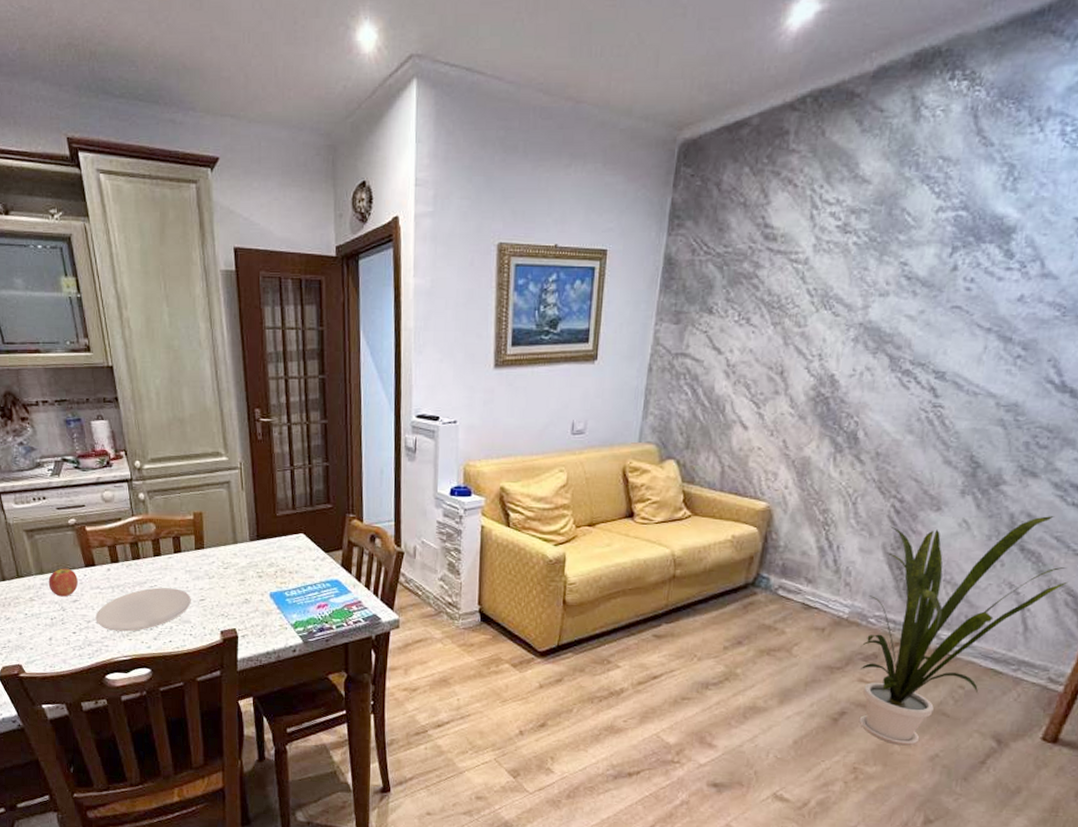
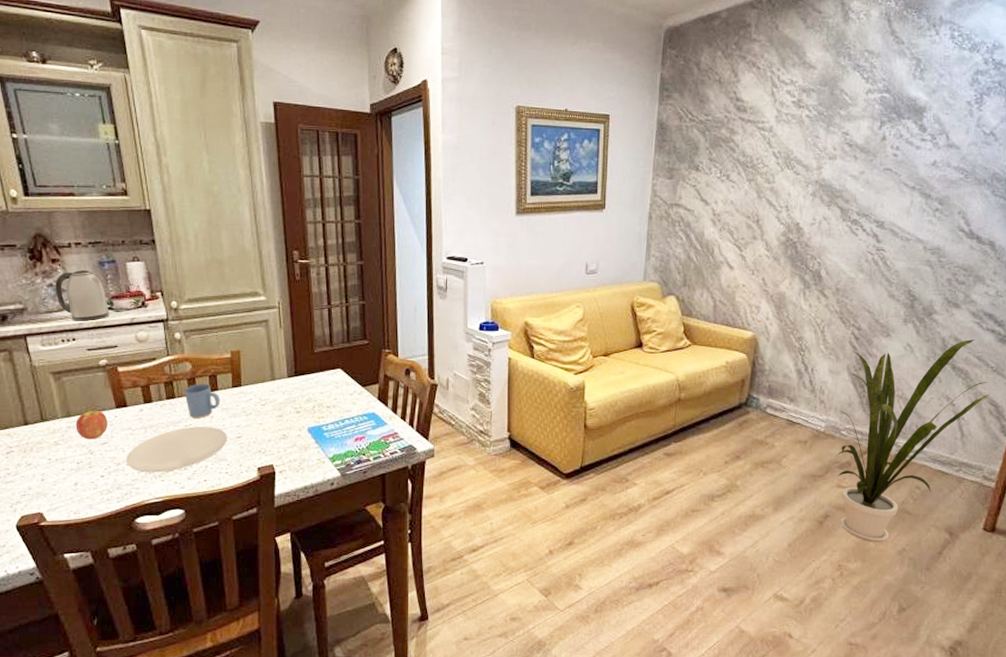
kettle: none [25,429,77,480] -> present [55,270,110,321]
mug: none [149,545,184,580] -> present [184,383,221,418]

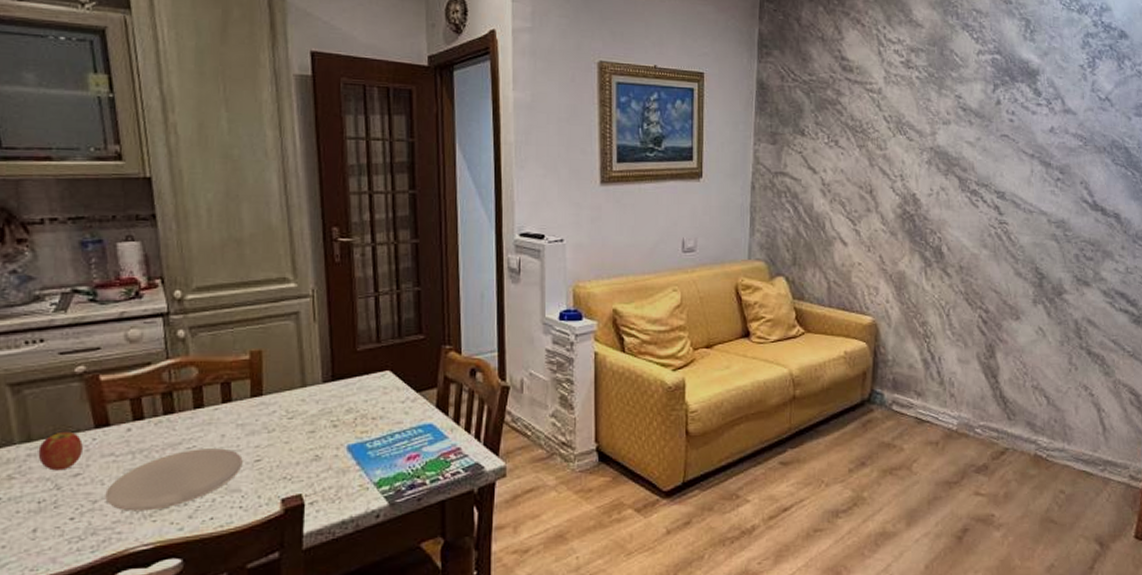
kettle: present [55,270,110,321] -> none [19,253,92,317]
mug: present [184,383,221,418] -> none [187,393,235,438]
house plant: present [836,339,990,542] -> none [972,321,1129,559]

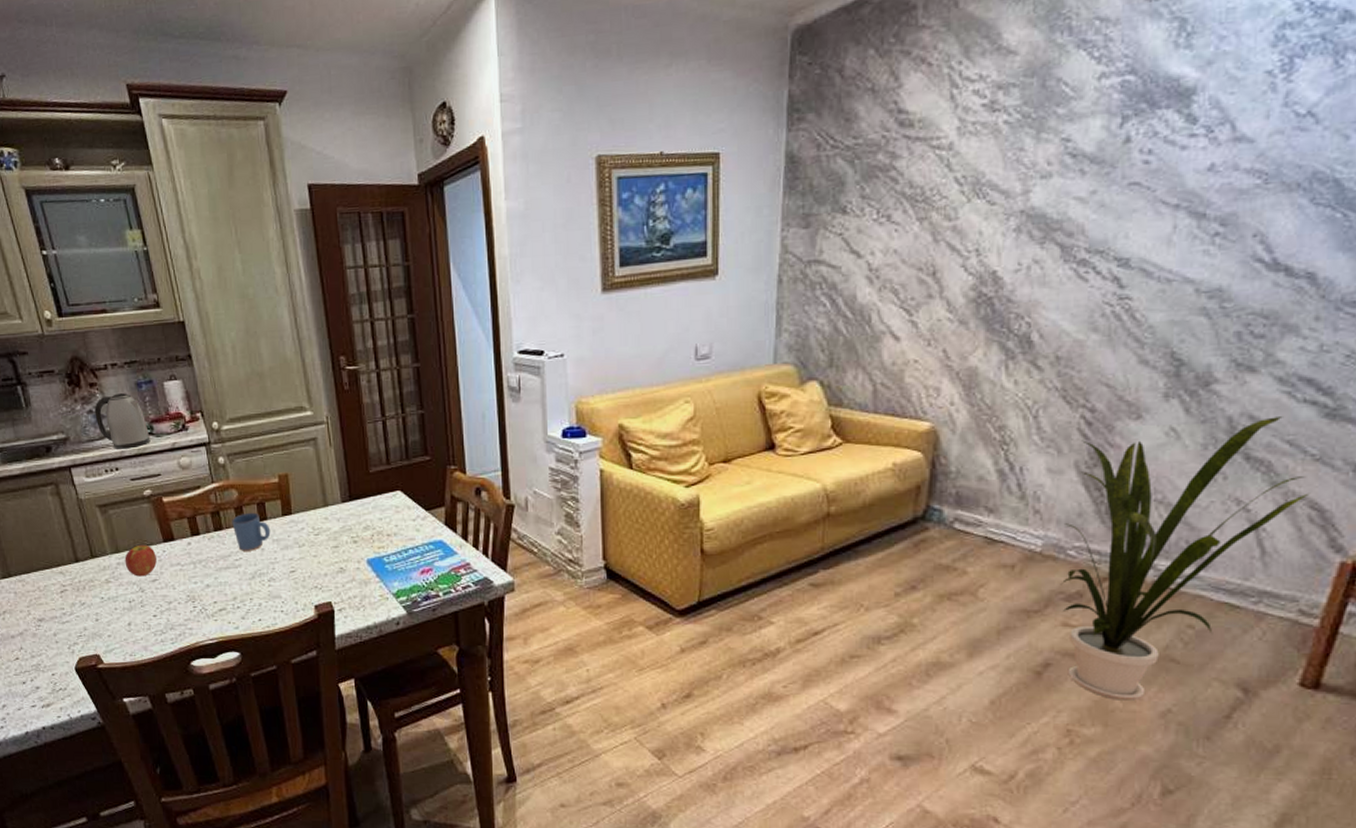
kettle: none [19,253,92,317] -> present [94,393,151,449]
plate: present [105,448,243,512] -> none [177,560,281,612]
mug: none [187,393,235,438] -> present [232,512,271,551]
house plant: none [972,321,1129,559] -> present [1060,416,1310,701]

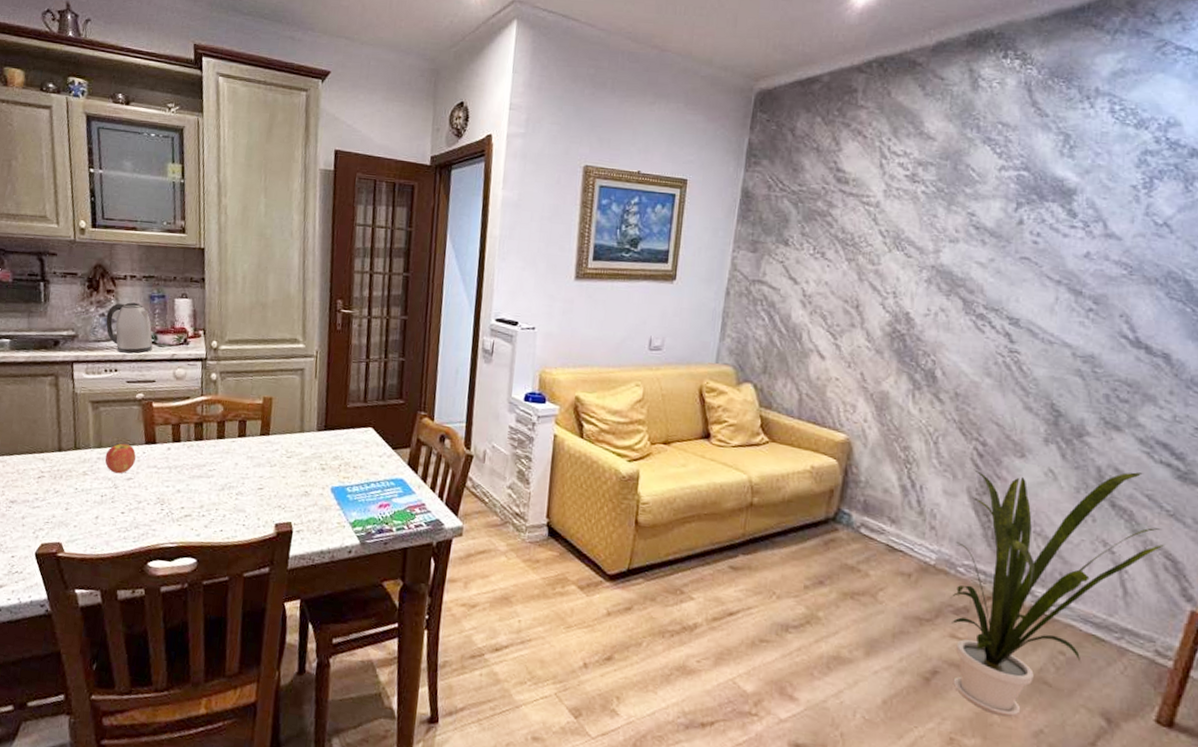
mug: present [232,512,271,551] -> none [212,427,247,464]

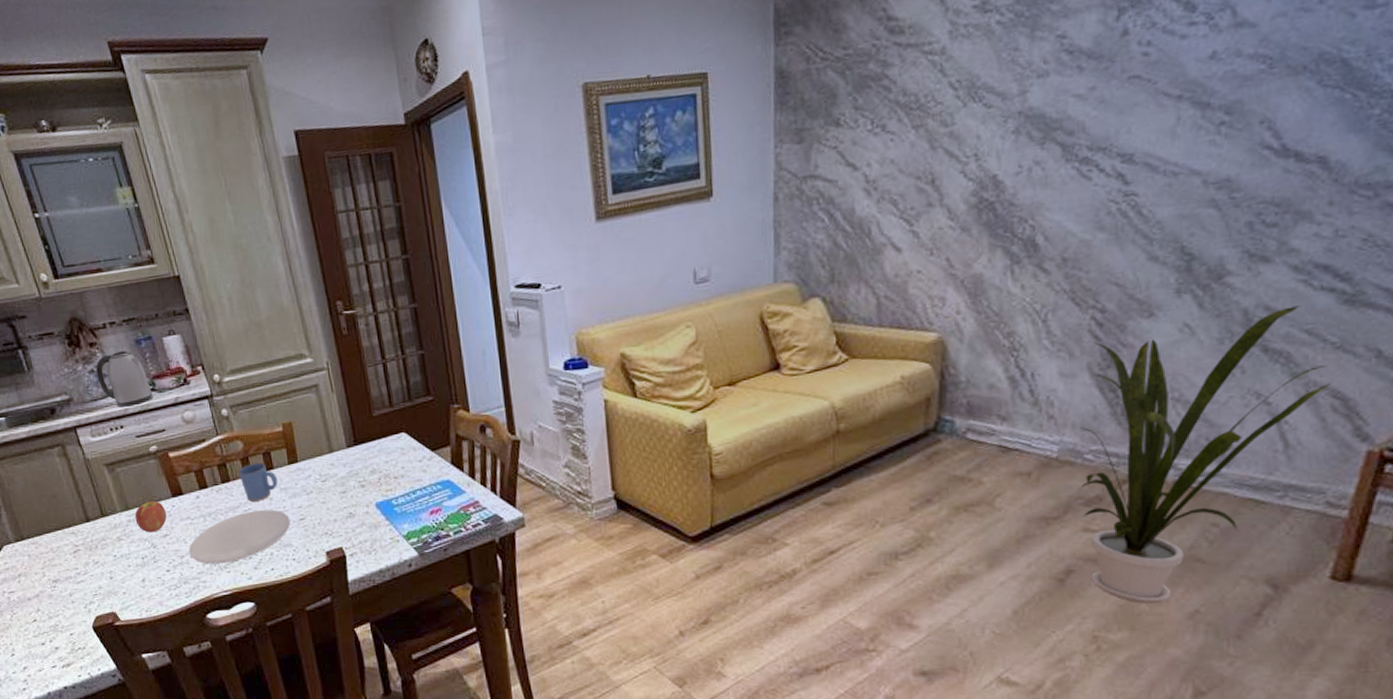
plate: none [147,471,250,517] -> present [189,509,291,564]
mug: none [212,427,247,464] -> present [238,462,278,502]

